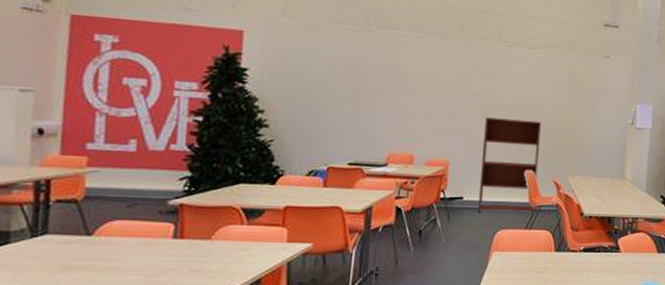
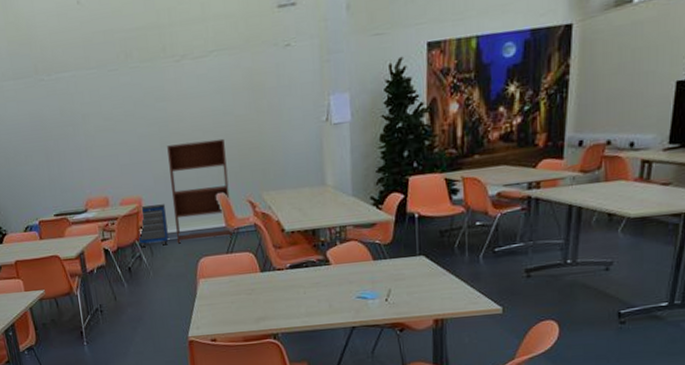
cabinet: none [436,170,473,213] -> present [138,204,169,248]

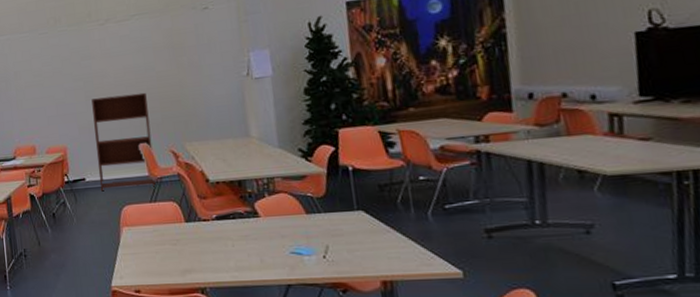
cabinet: present [138,204,169,248] -> none [62,153,92,195]

